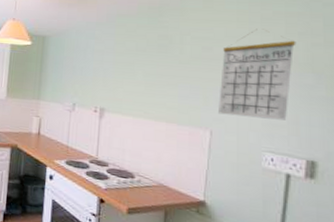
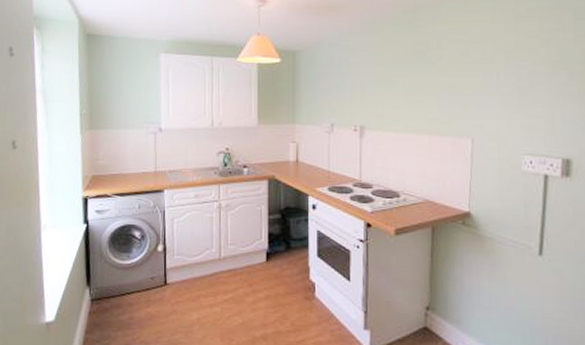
calendar: present [218,28,296,121] -> none [478,27,549,121]

